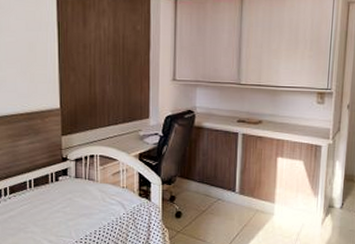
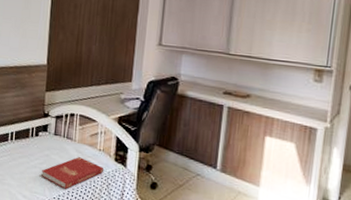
book: none [66,197,128,229] -> present [41,157,103,190]

